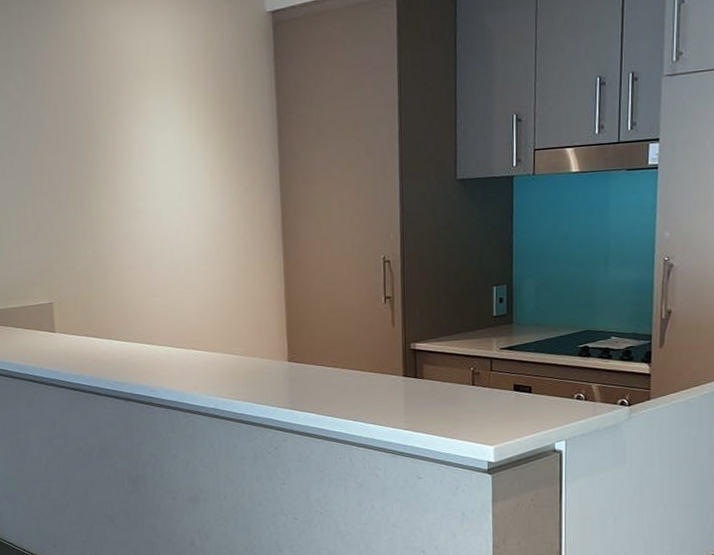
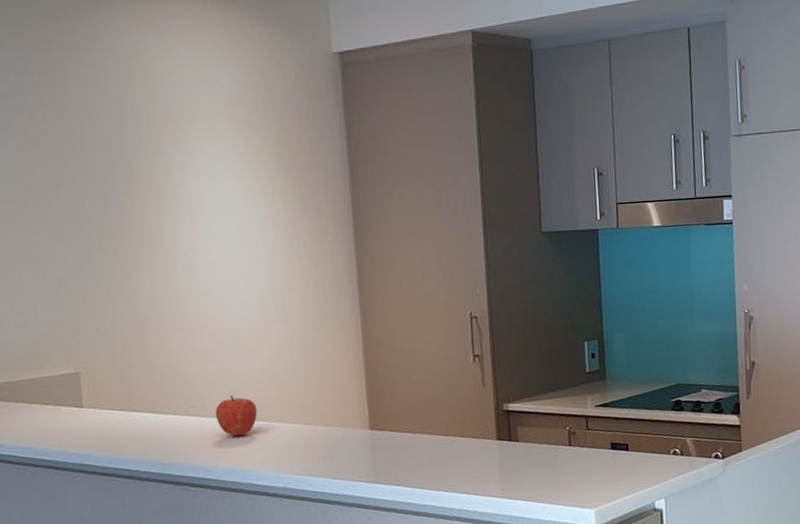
fruit: none [158,326,193,362] -> present [215,395,258,437]

